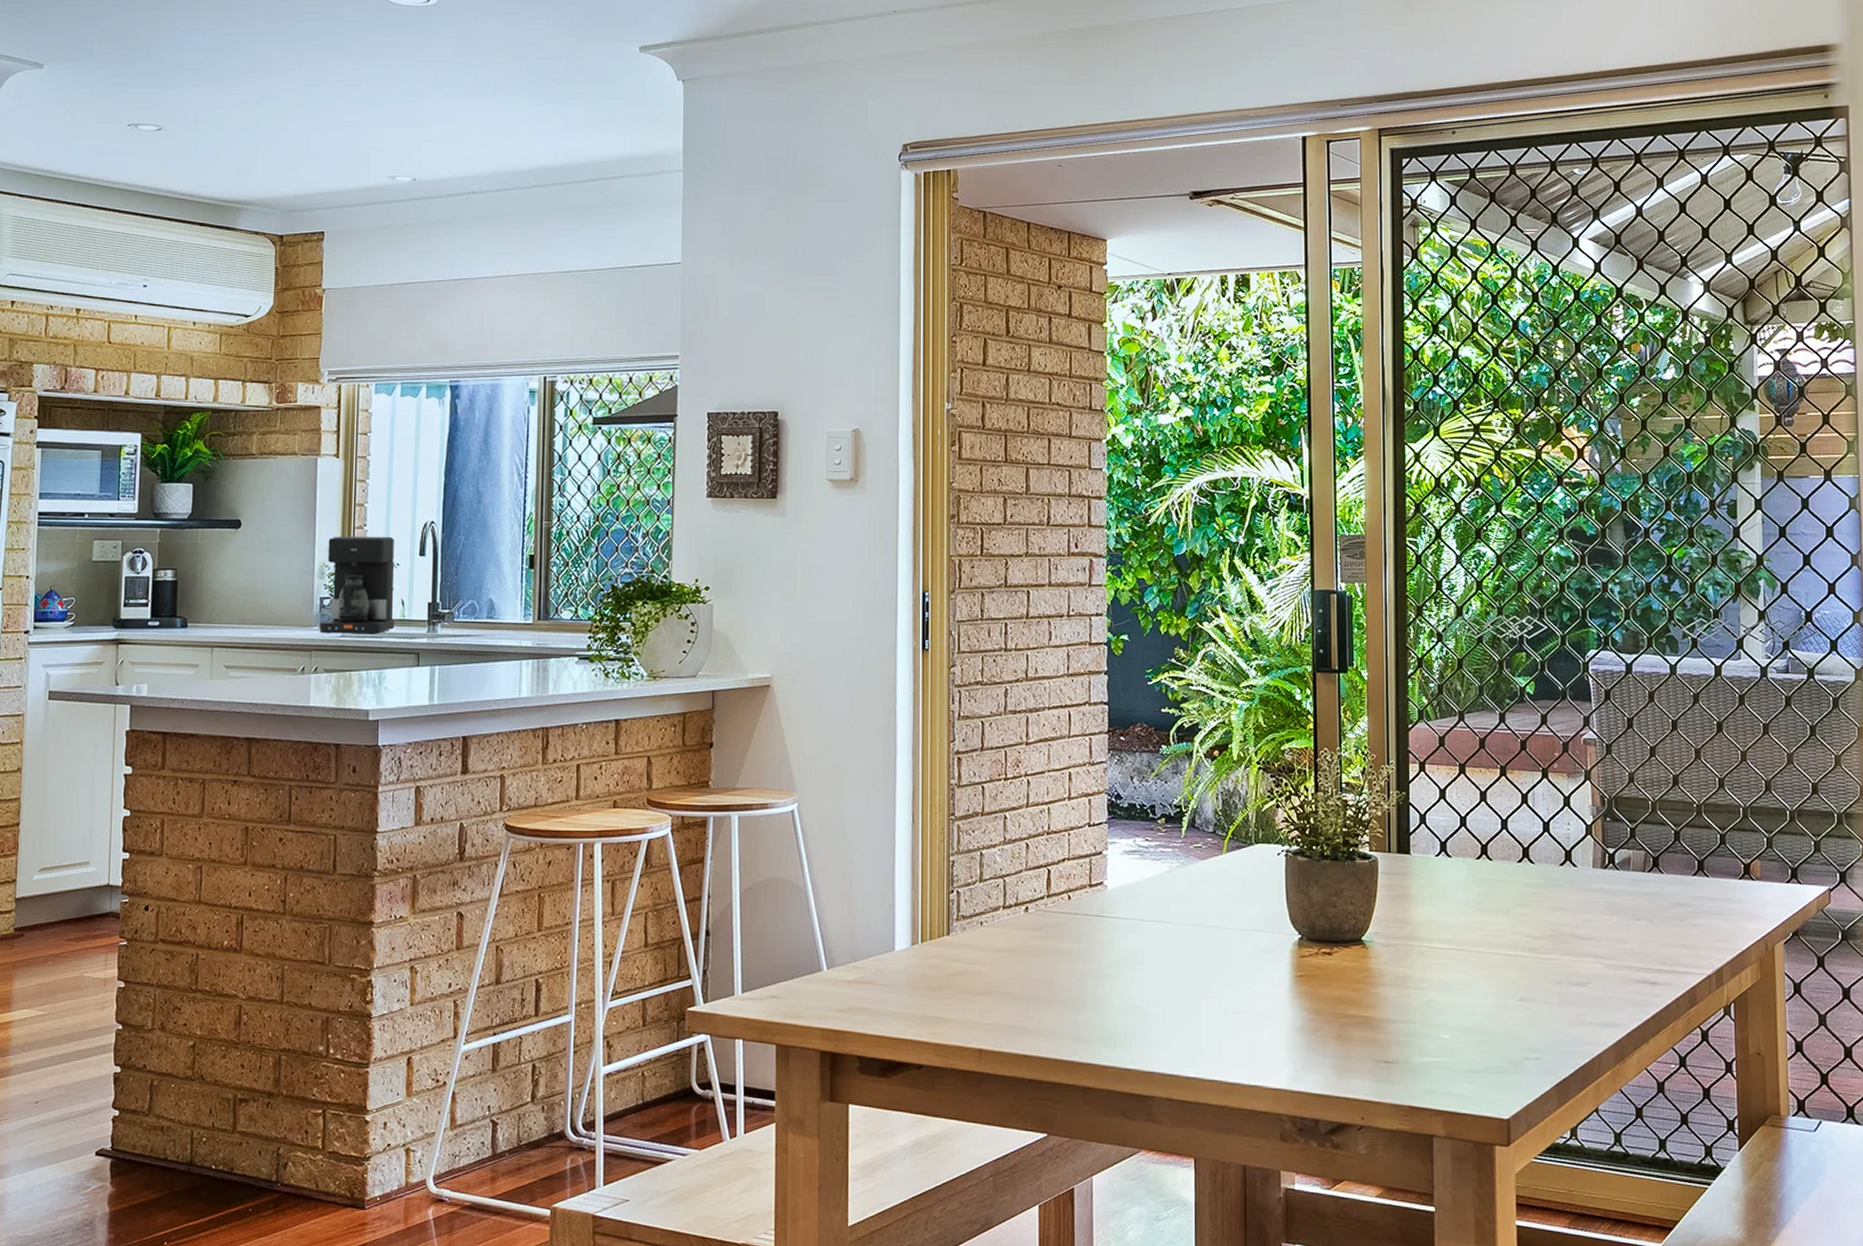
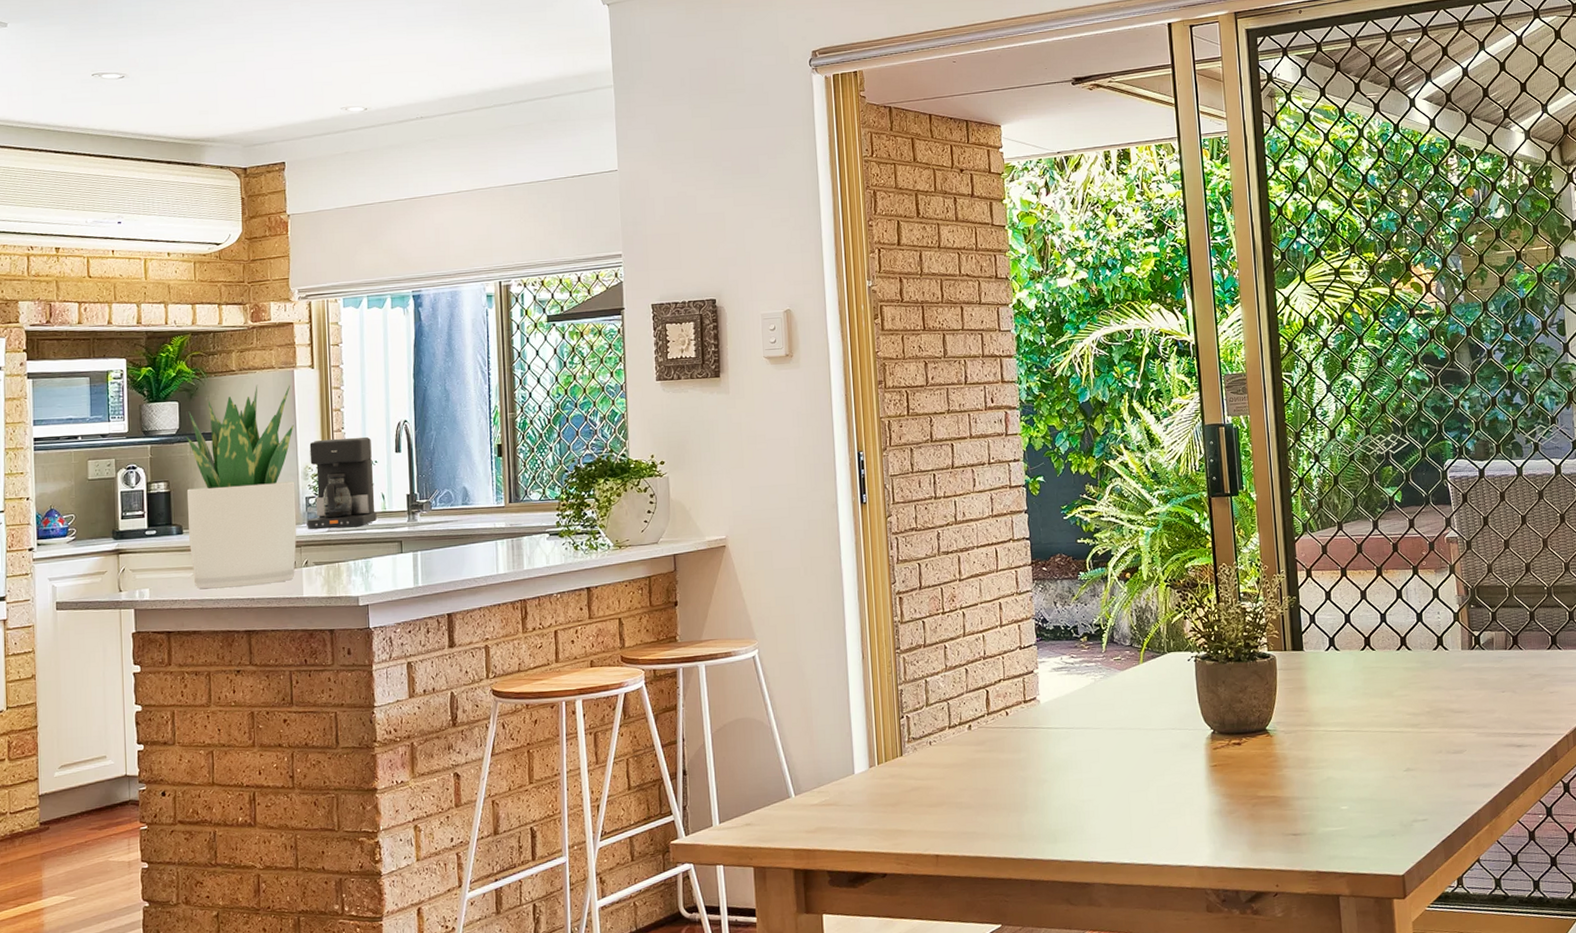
planter: none [193,471,313,690] -> present [185,384,297,589]

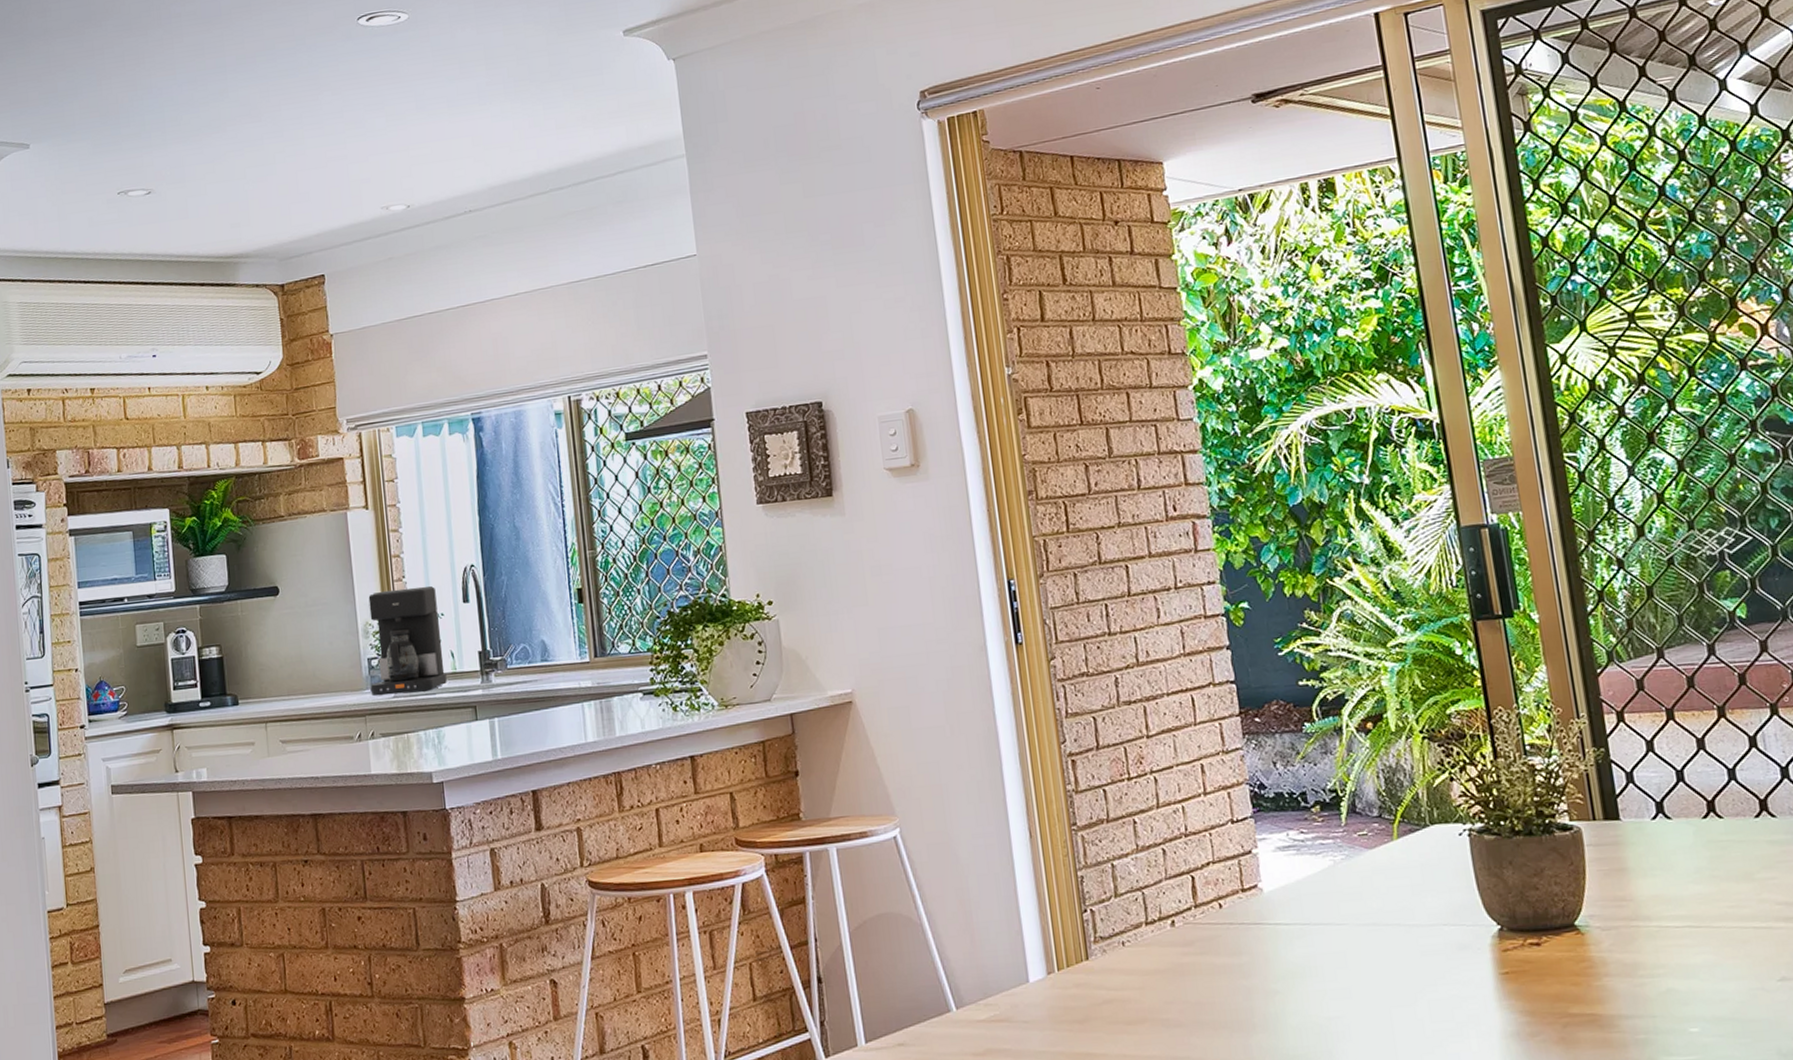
planter: present [185,384,297,589] -> none [236,529,361,768]

